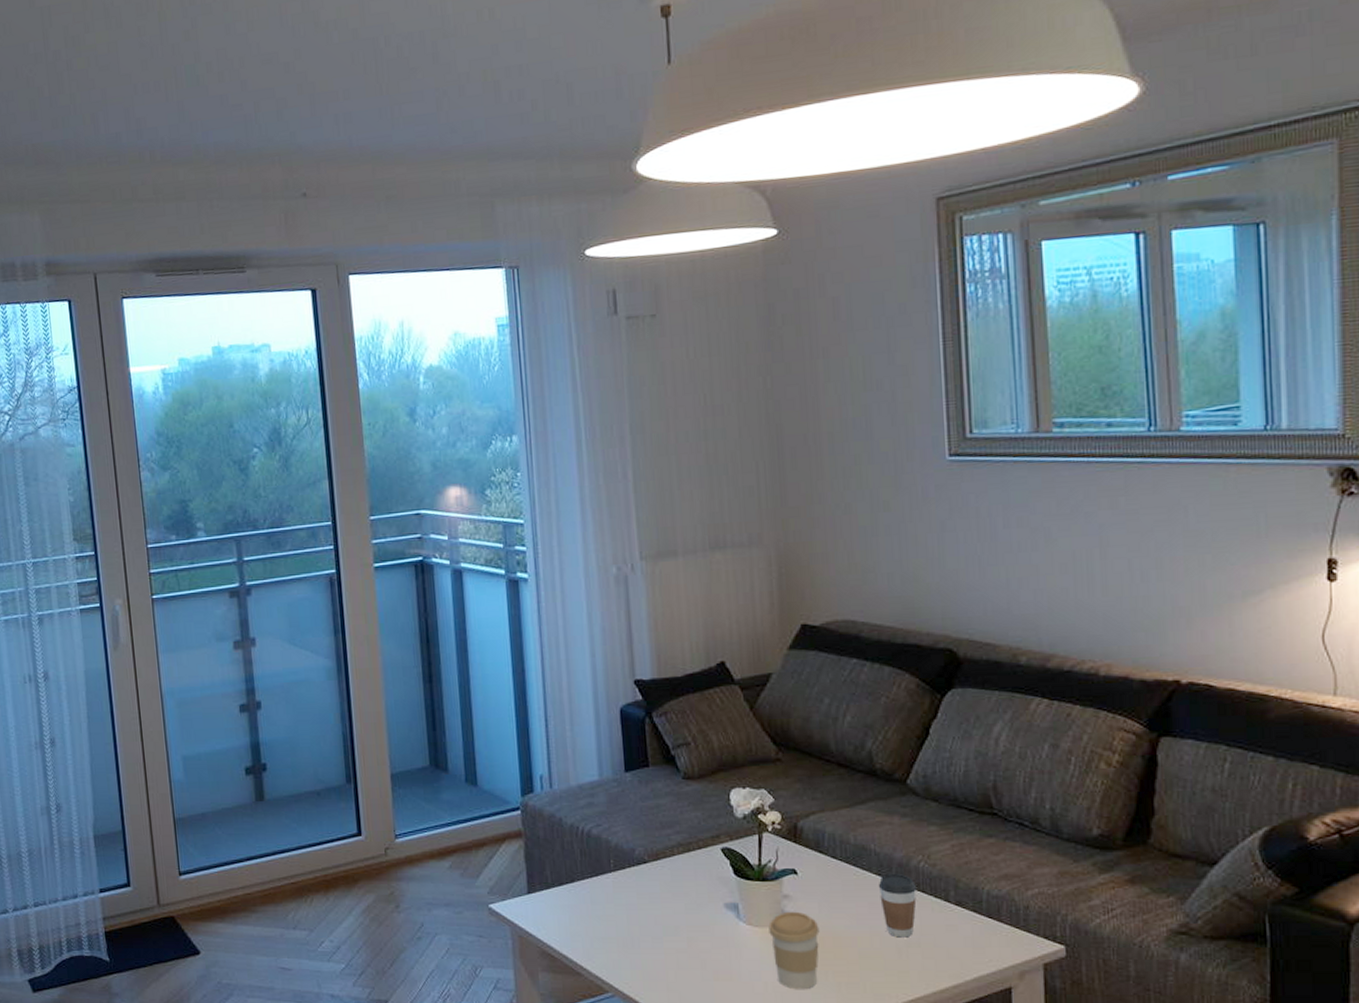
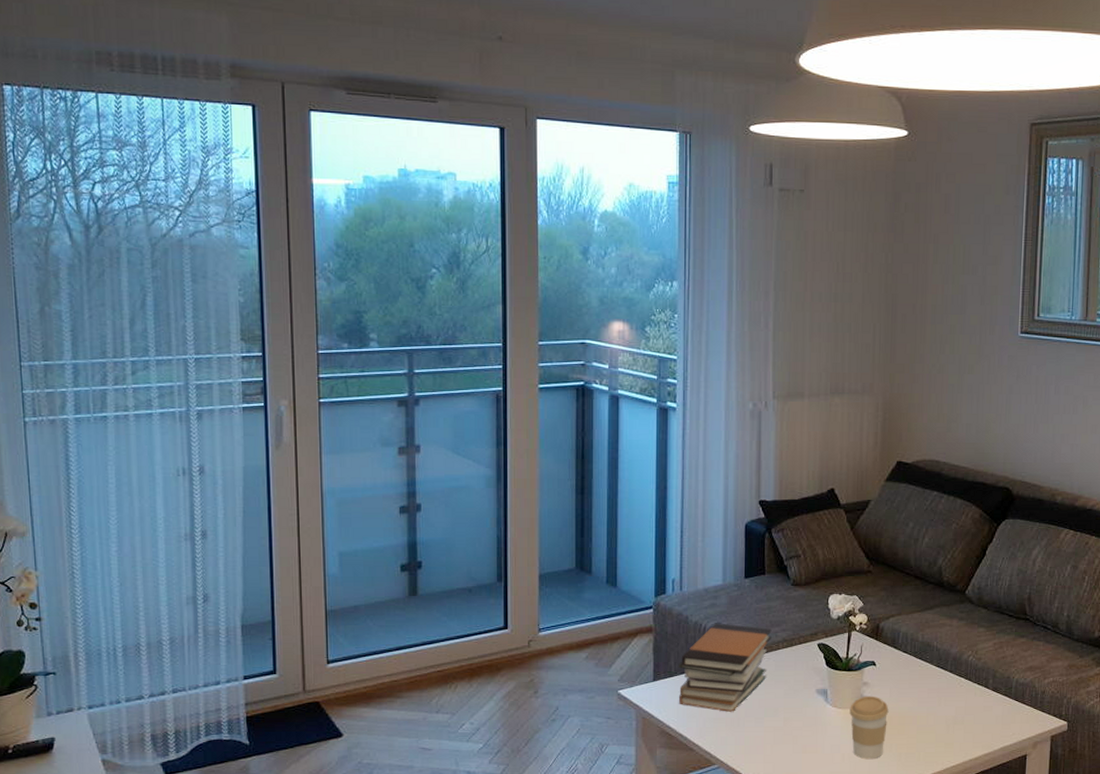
book stack: none [555,825,664,931] -> present [678,623,772,713]
coffee cup: present [878,873,918,938] -> none [936,665,966,717]

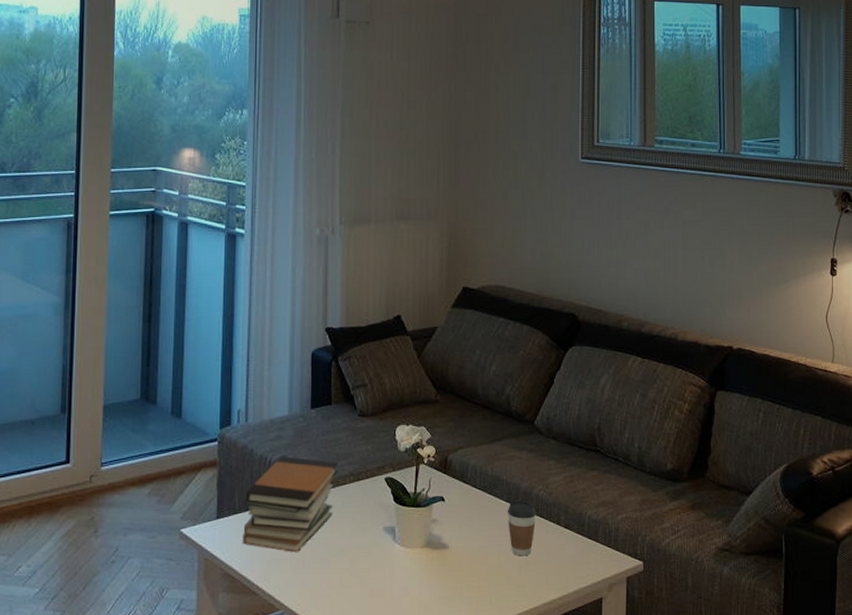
coffee cup: present [849,696,889,760] -> none [418,534,459,604]
coffee cup: none [936,665,966,717] -> present [507,500,537,556]

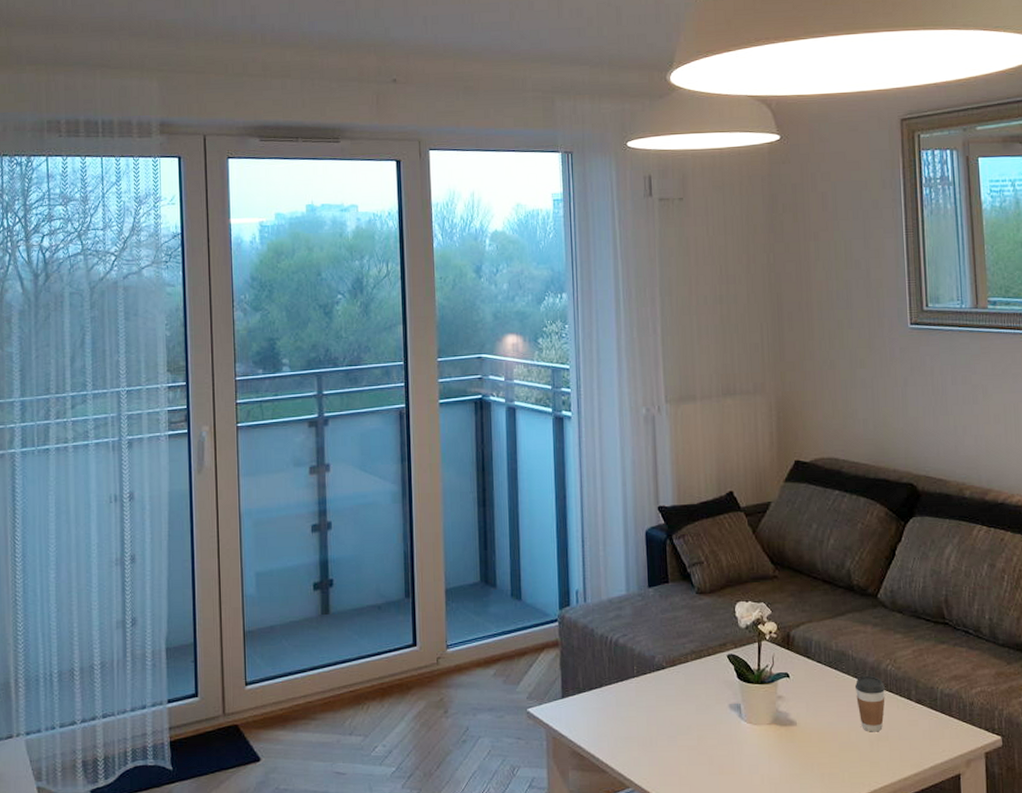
book stack: present [243,456,338,553] -> none [586,635,680,731]

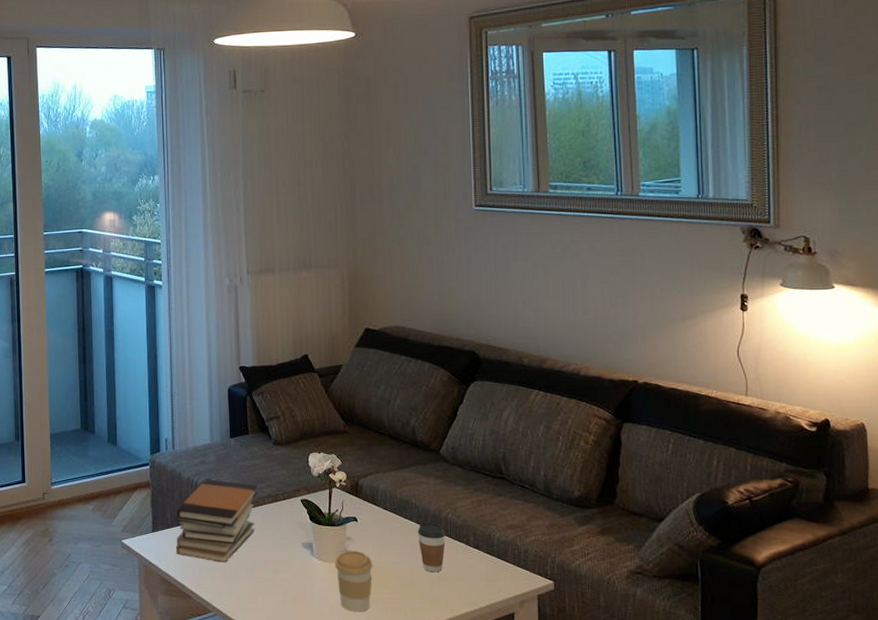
book stack: none [586,635,680,731] -> present [174,479,258,564]
coffee cup: none [765,710,807,781] -> present [335,550,373,613]

